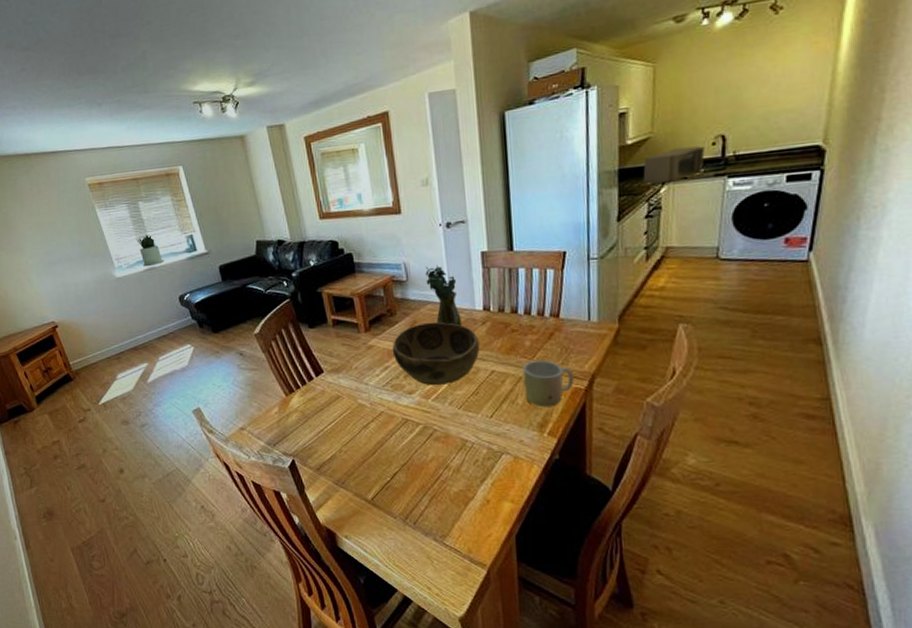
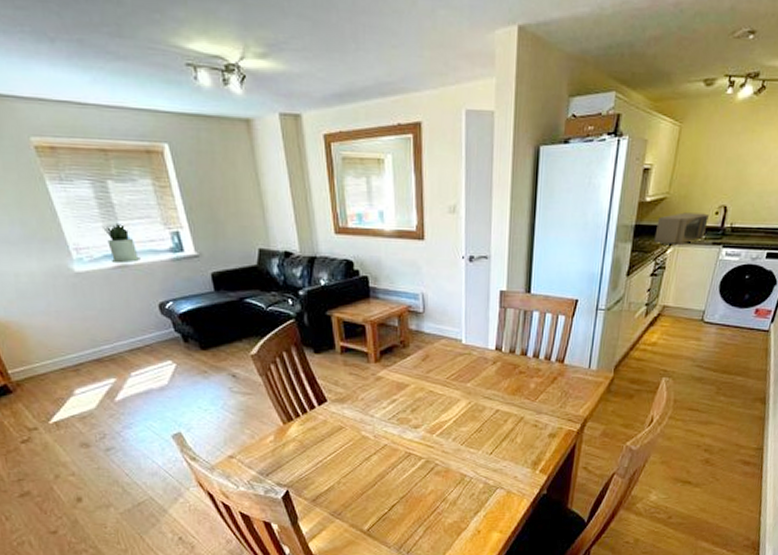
decorative bowl: present [392,321,480,386] -> none [401,357,488,422]
vase: present [425,265,462,326] -> none [442,299,474,364]
mug: present [523,360,574,408] -> none [524,403,569,447]

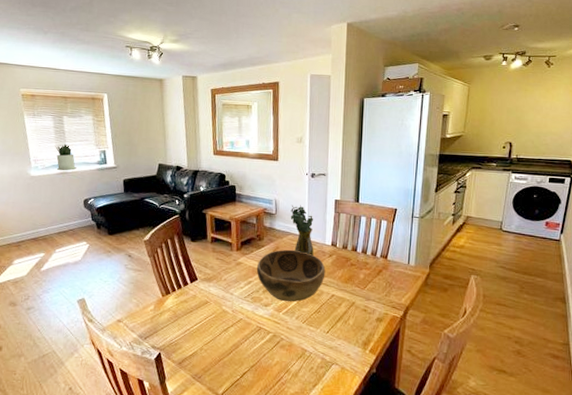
decorative bowl: none [401,357,488,422] -> present [256,249,326,302]
vase: none [442,299,474,364] -> present [290,205,314,256]
microwave: present [654,212,709,246] -> none [455,146,498,171]

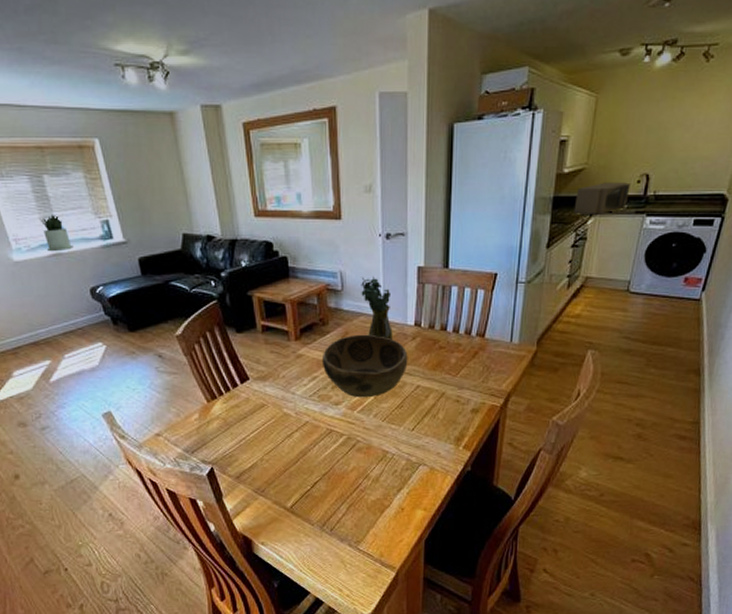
microwave: none [455,146,498,171] -> present [574,182,630,216]

